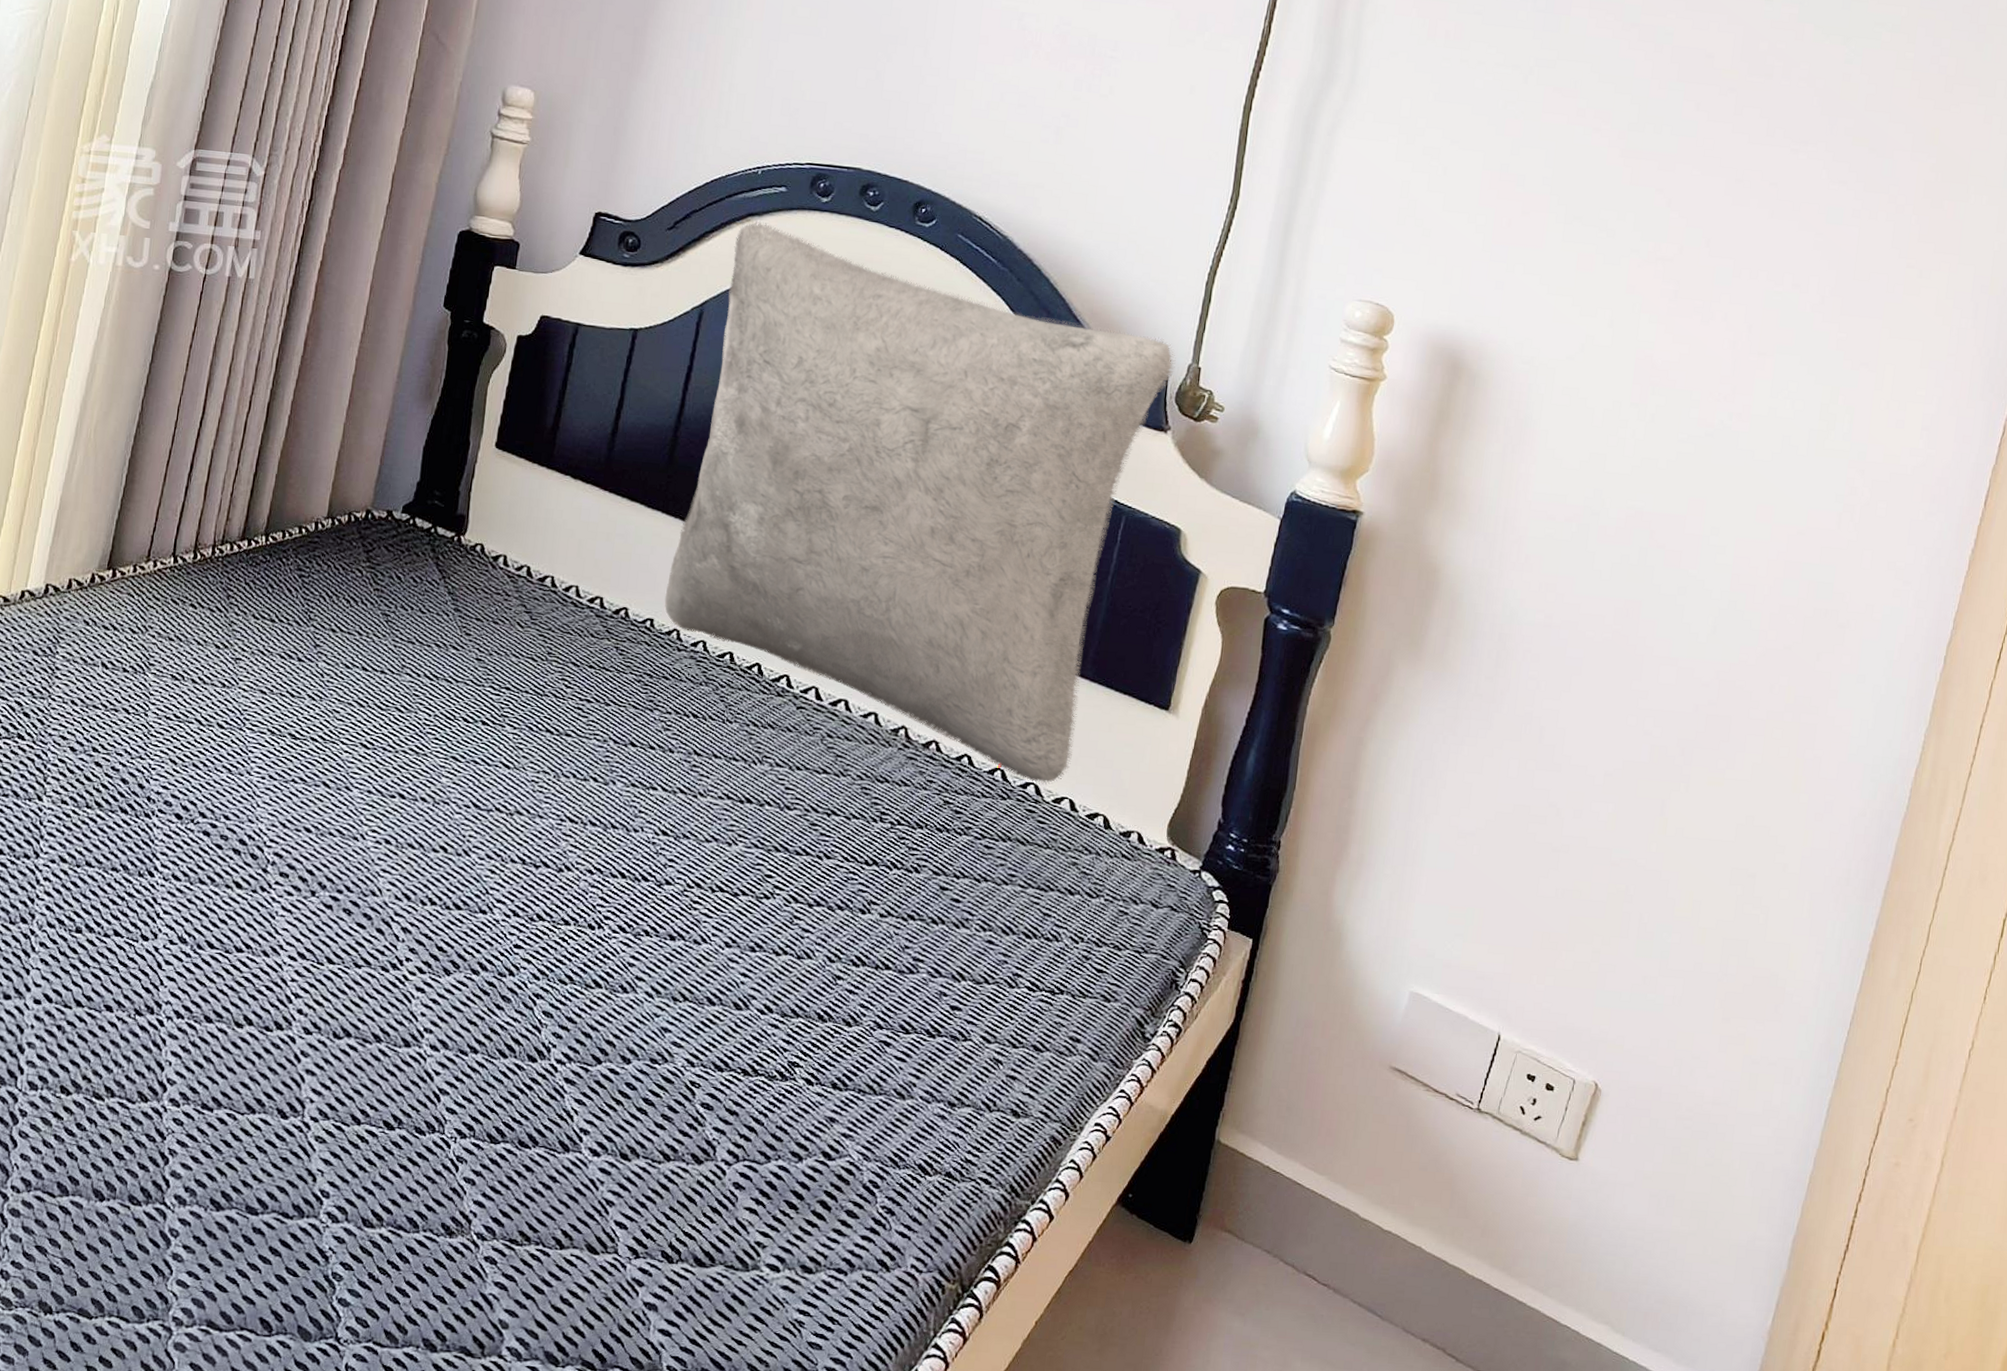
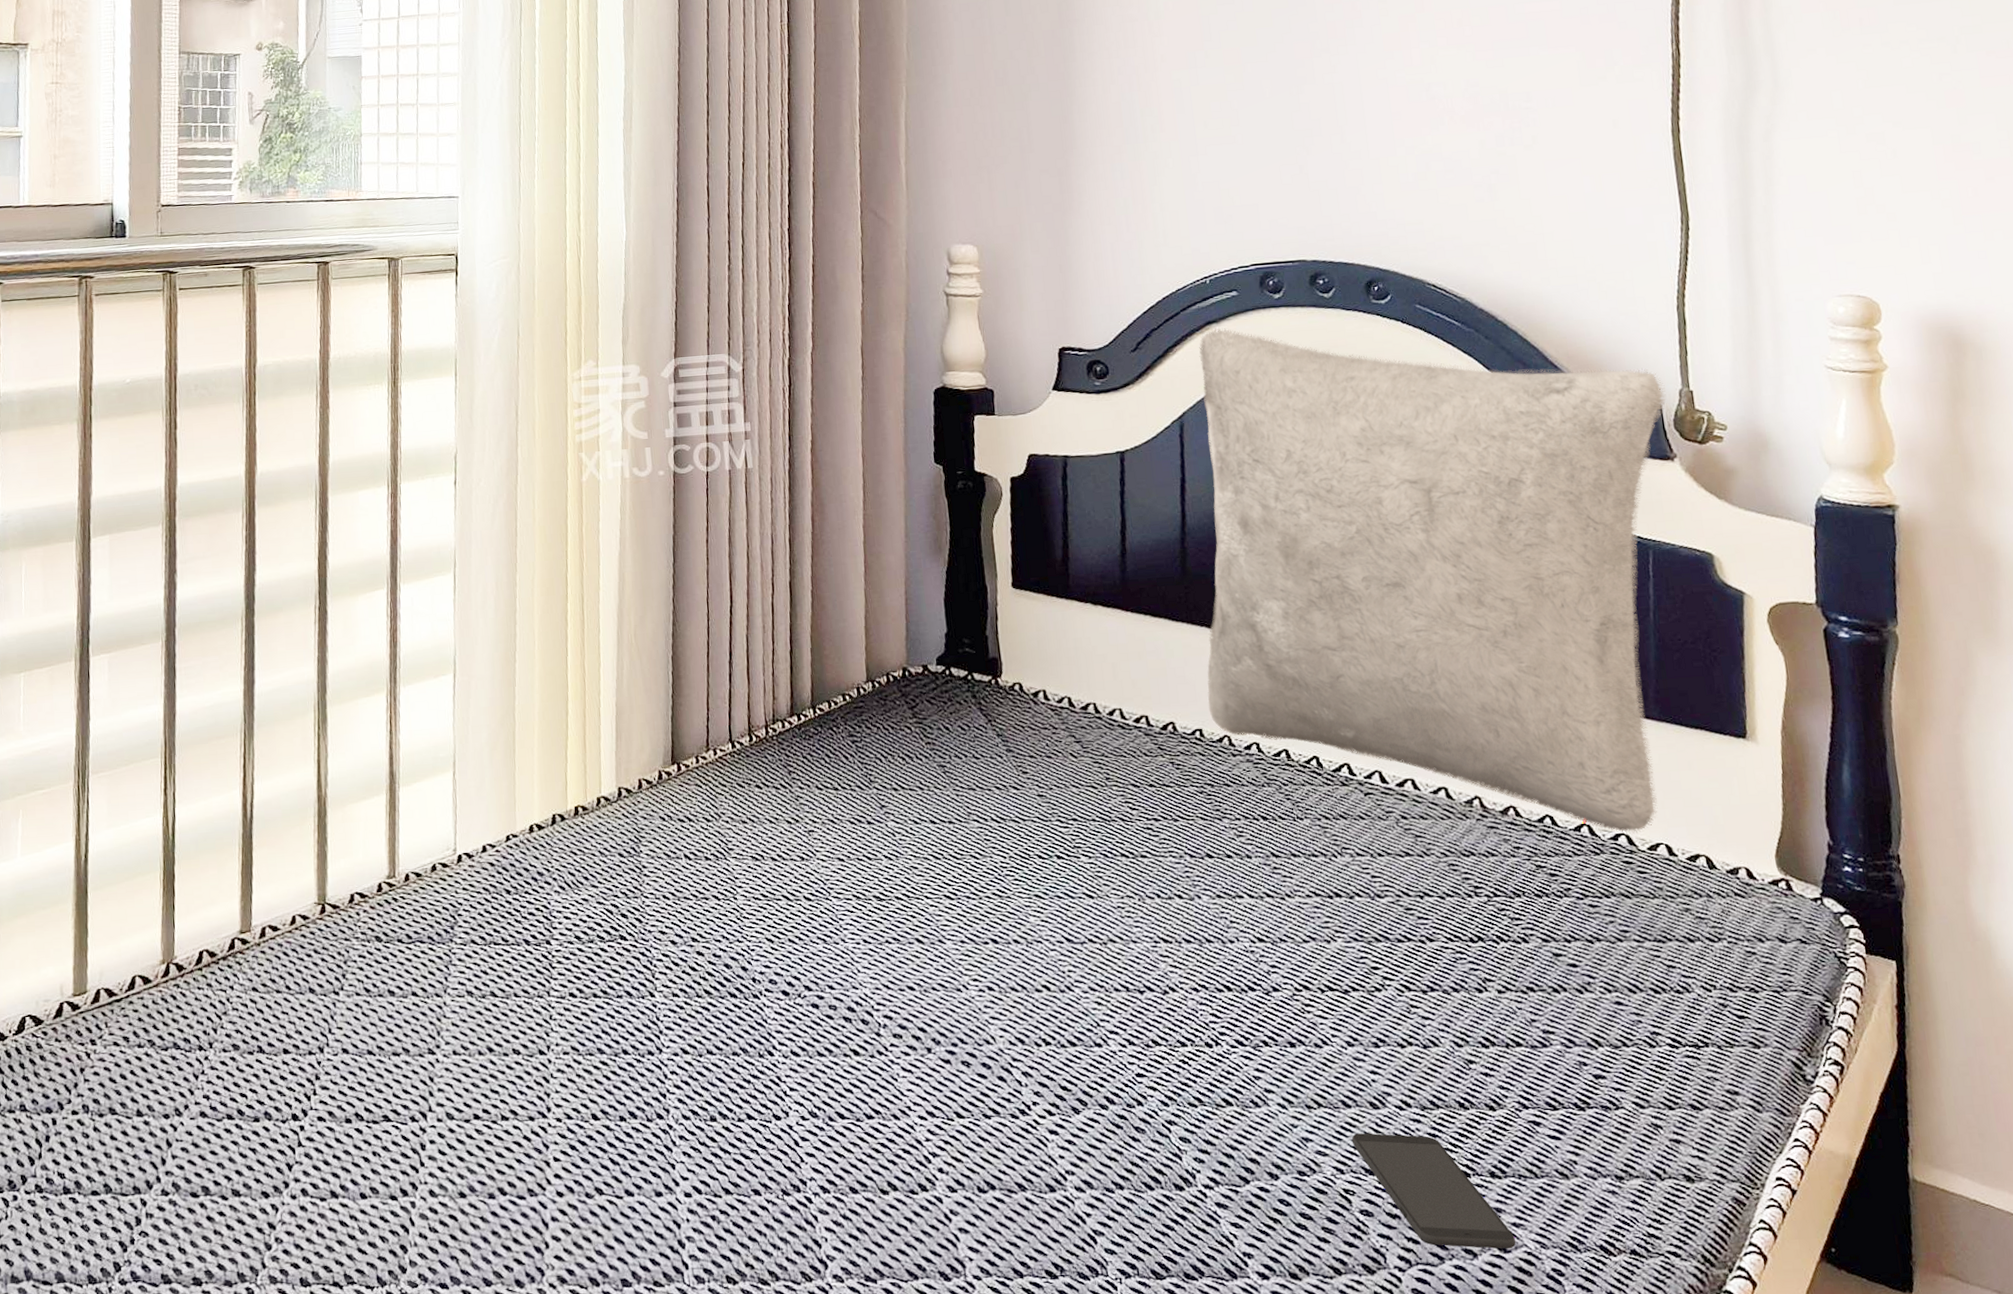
mobile phone: none [708,1030,842,1157] -> present [1351,1133,1516,1249]

